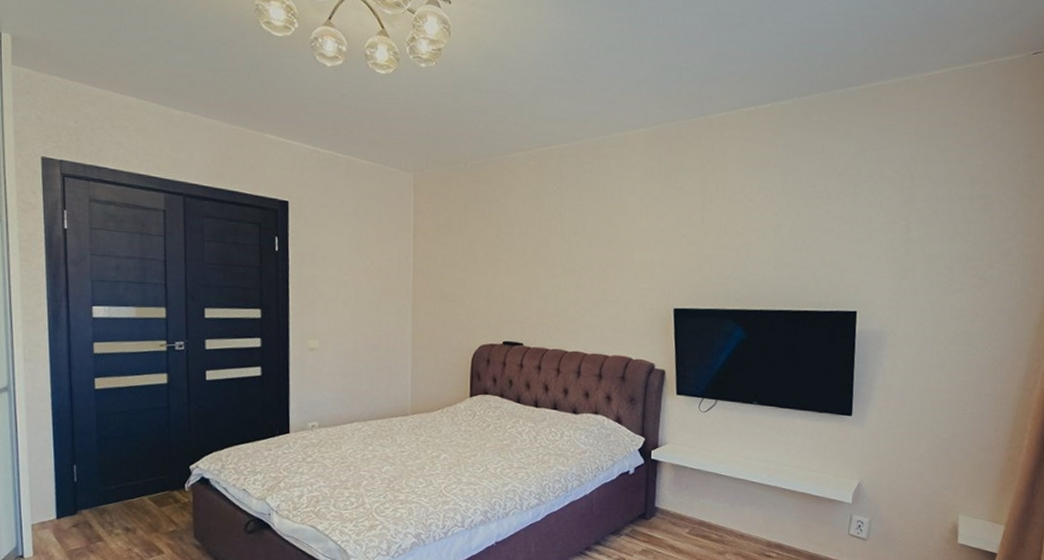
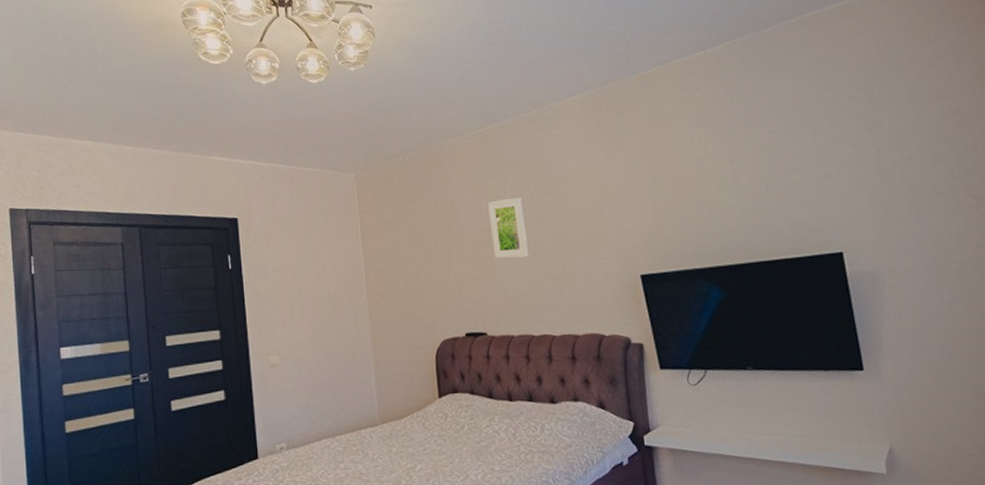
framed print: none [540,220,575,278] -> present [488,198,529,259]

